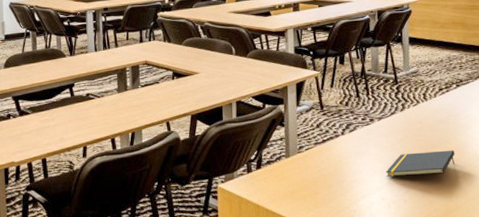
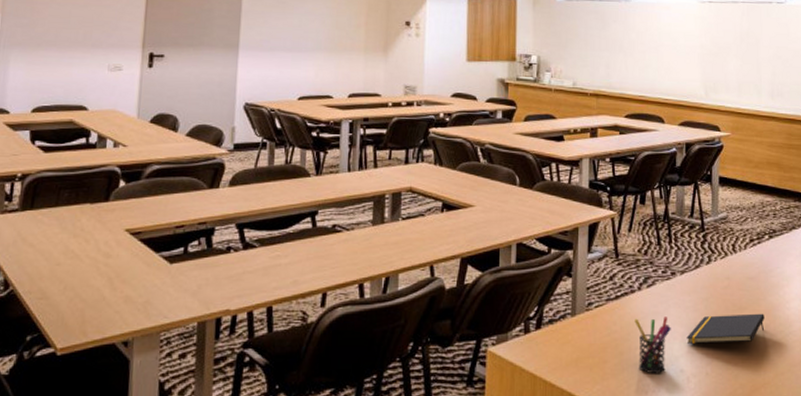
pen holder: none [340,155,372,202] -> present [634,317,671,374]

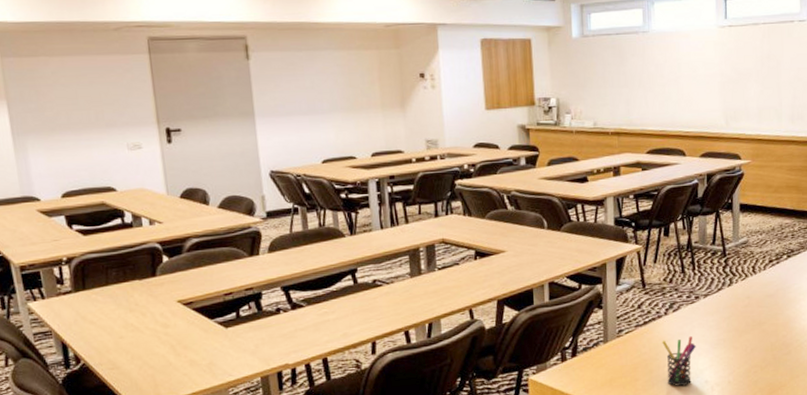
notepad: present [686,313,765,344] -> none [710,326,782,358]

